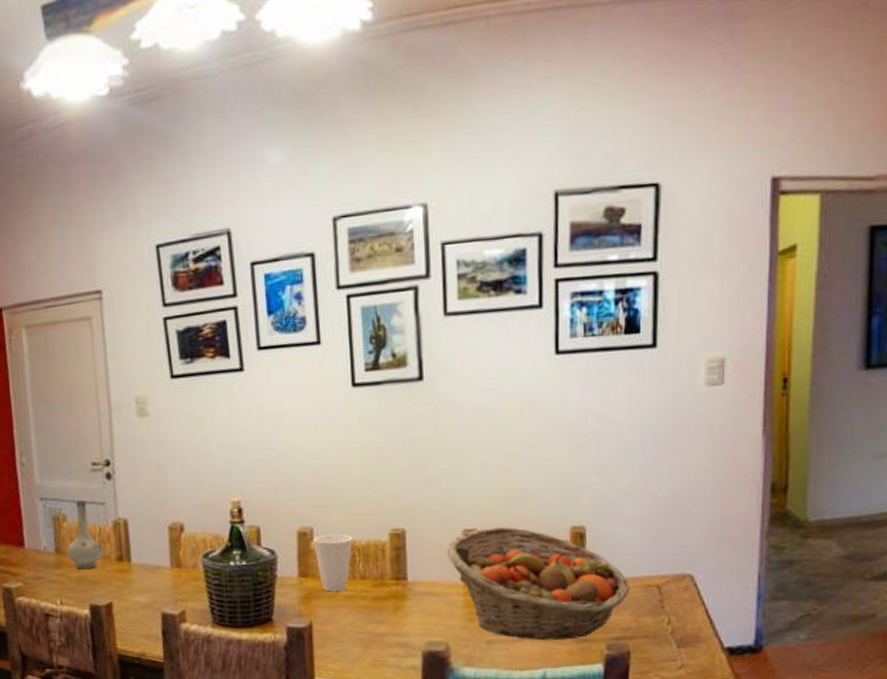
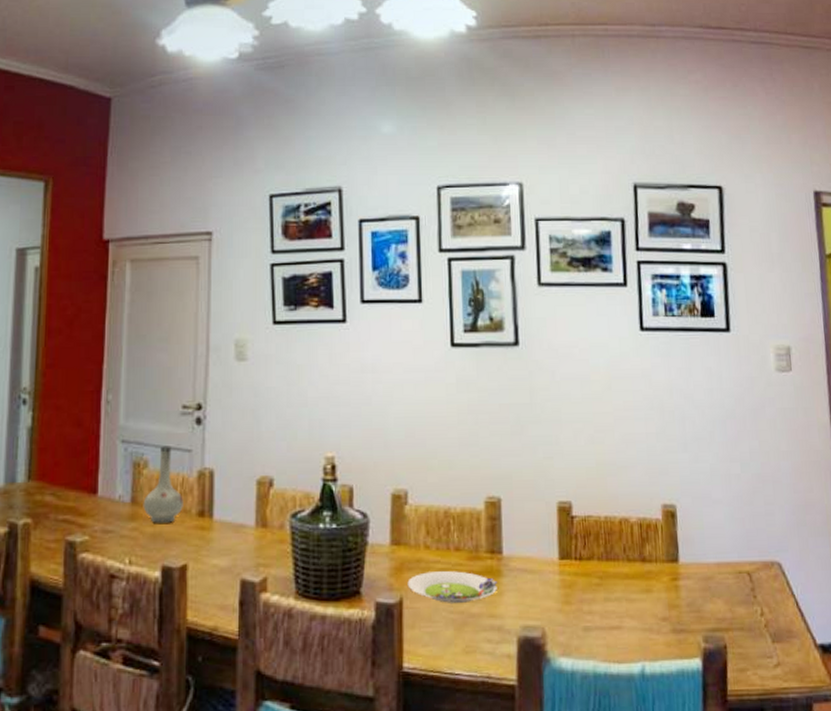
cup: present [314,534,353,592] -> none [408,499,448,563]
salad plate: none [316,597,402,625] -> present [407,571,497,603]
fruit basket: present [447,527,630,641] -> none [542,501,722,629]

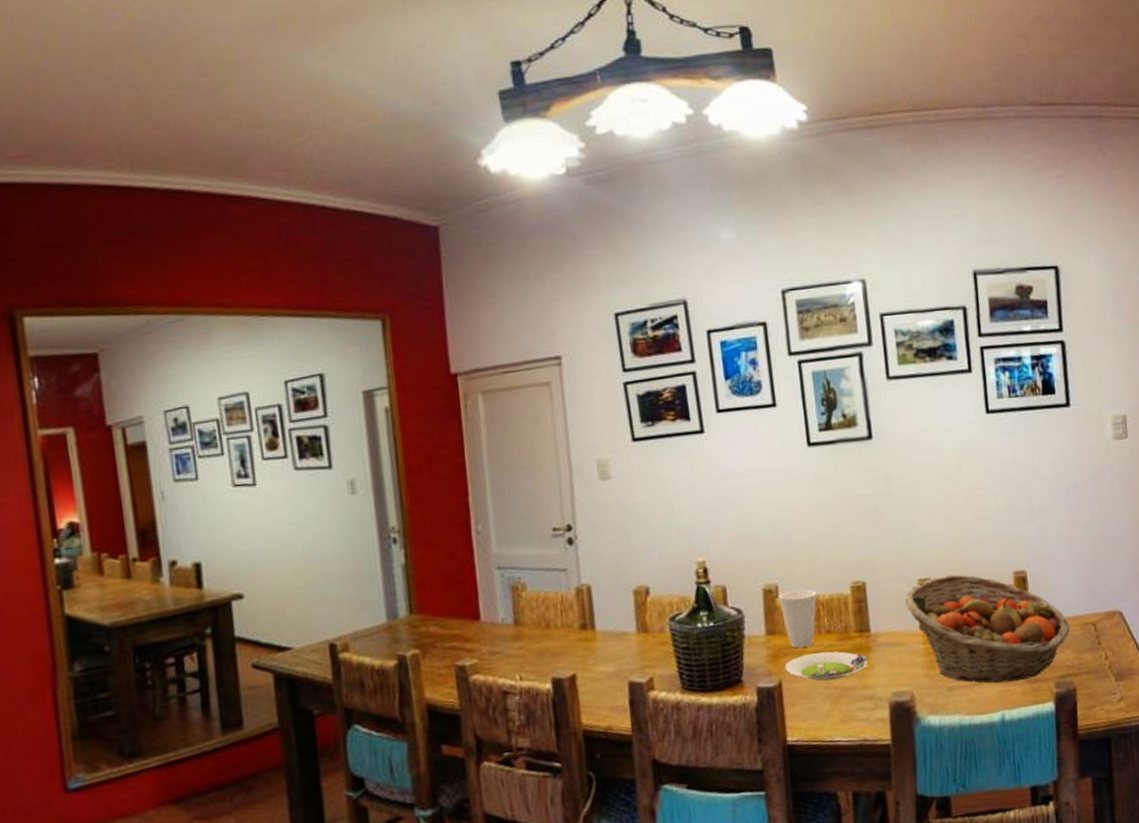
vase: present [143,446,183,523] -> none [526,567,566,640]
cup: none [408,499,448,563] -> present [779,589,817,648]
fruit basket: none [542,501,722,629] -> present [905,574,1070,684]

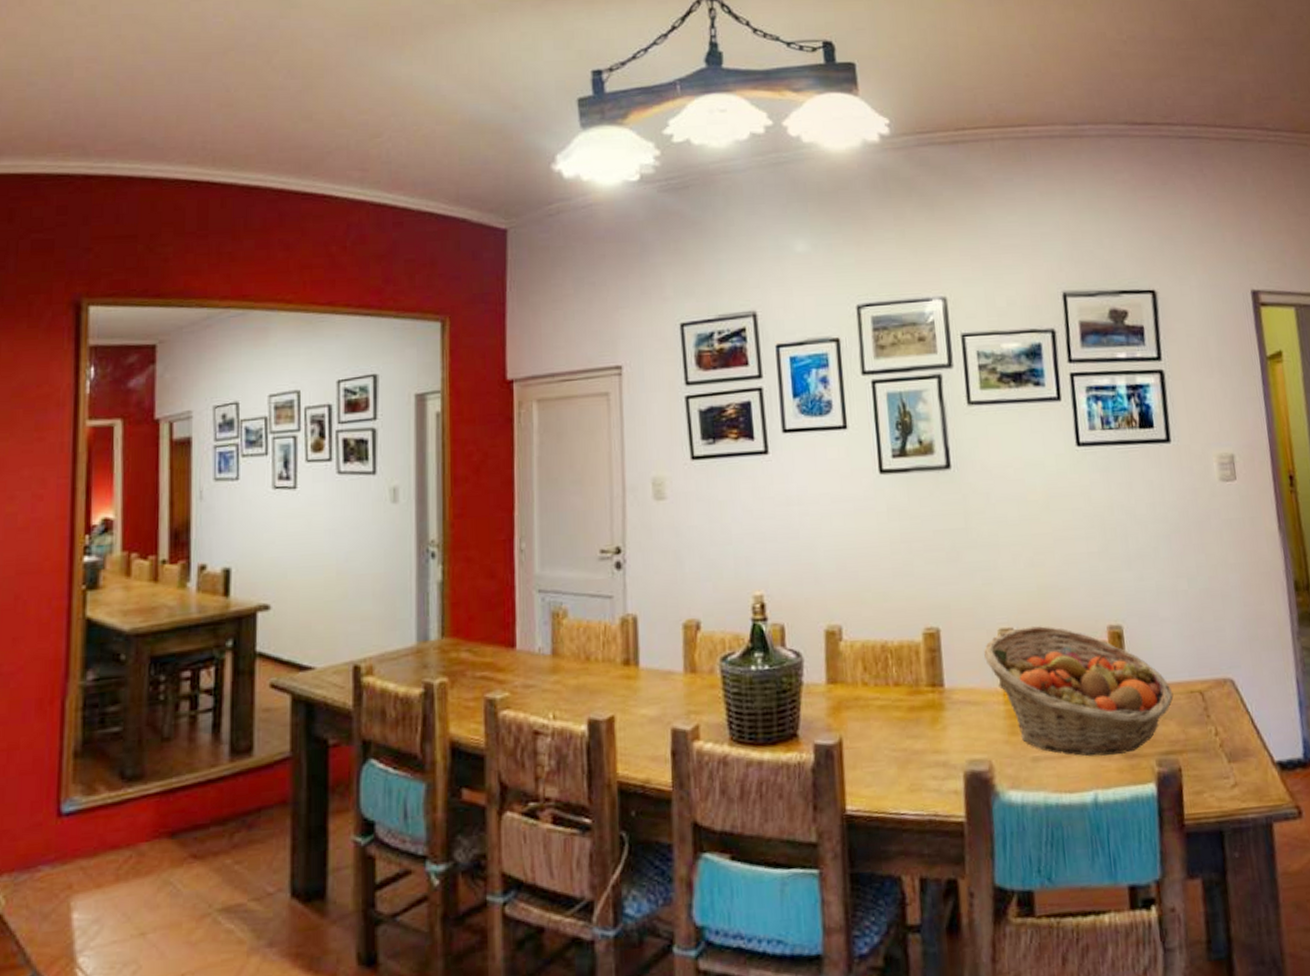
cup: present [779,589,817,648] -> none [842,633,885,701]
salad plate: present [784,651,868,681] -> none [846,707,940,741]

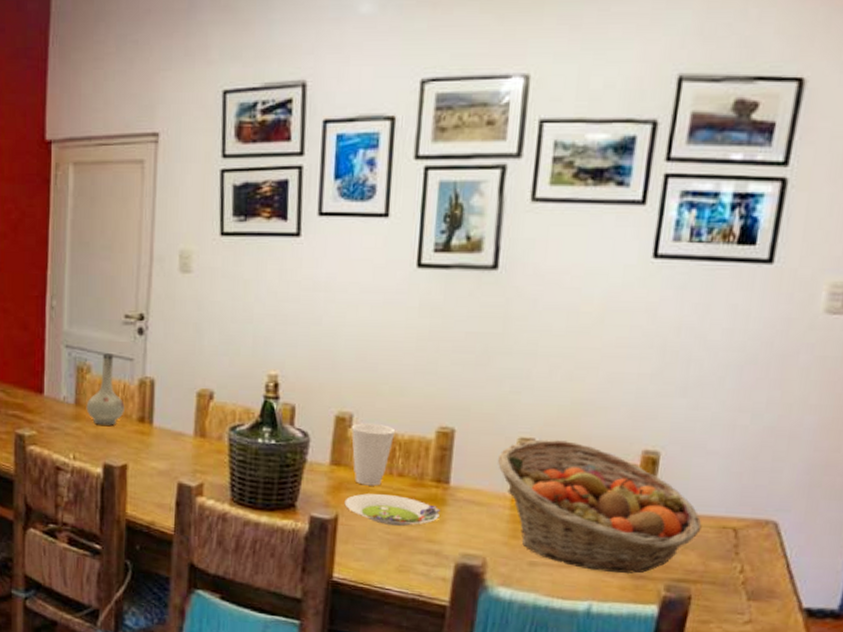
vase: none [564,593,607,675] -> present [86,353,125,425]
cup: none [842,633,885,701] -> present [351,423,396,486]
salad plate: none [846,707,940,741] -> present [344,493,440,526]

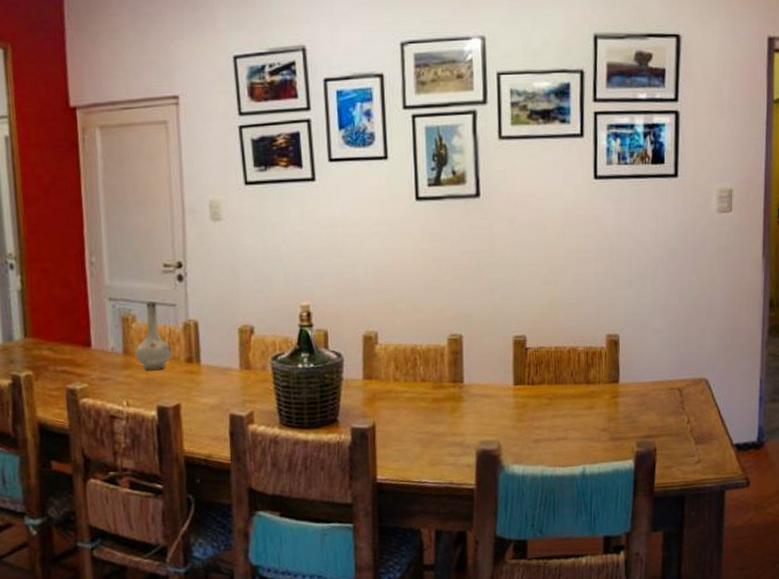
salad plate: present [344,493,440,526] -> none [379,398,459,426]
cup: present [351,423,396,486] -> none [378,338,415,394]
fruit basket: present [498,439,702,574] -> none [499,334,656,439]

